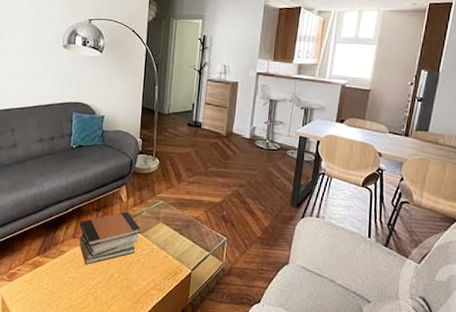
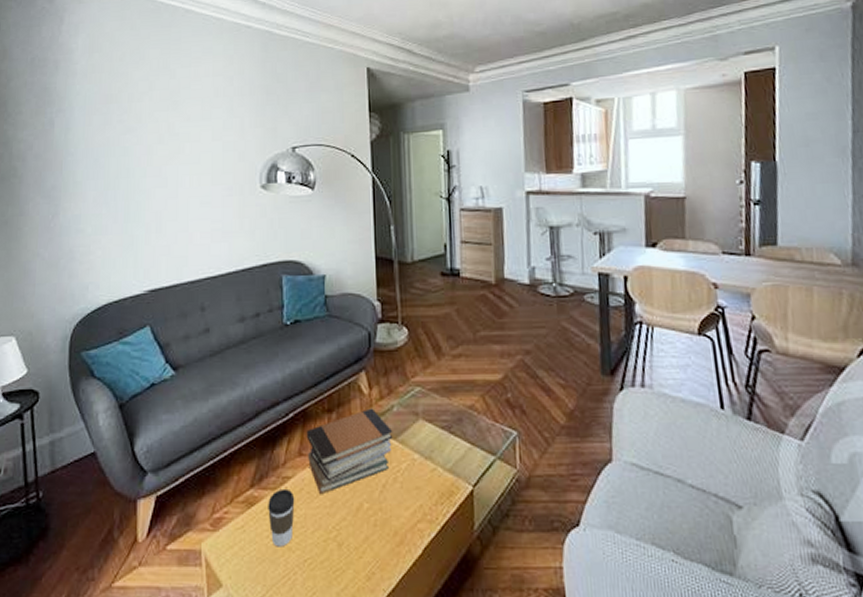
coffee cup: none [48,258,68,296] -> present [268,488,295,547]

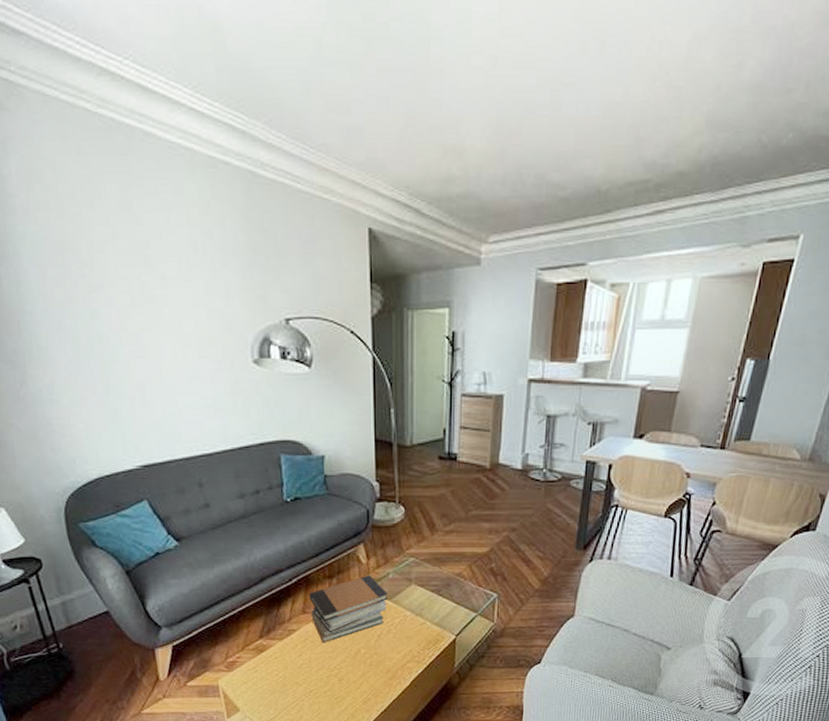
coffee cup: present [268,488,295,547] -> none [276,639,301,682]

